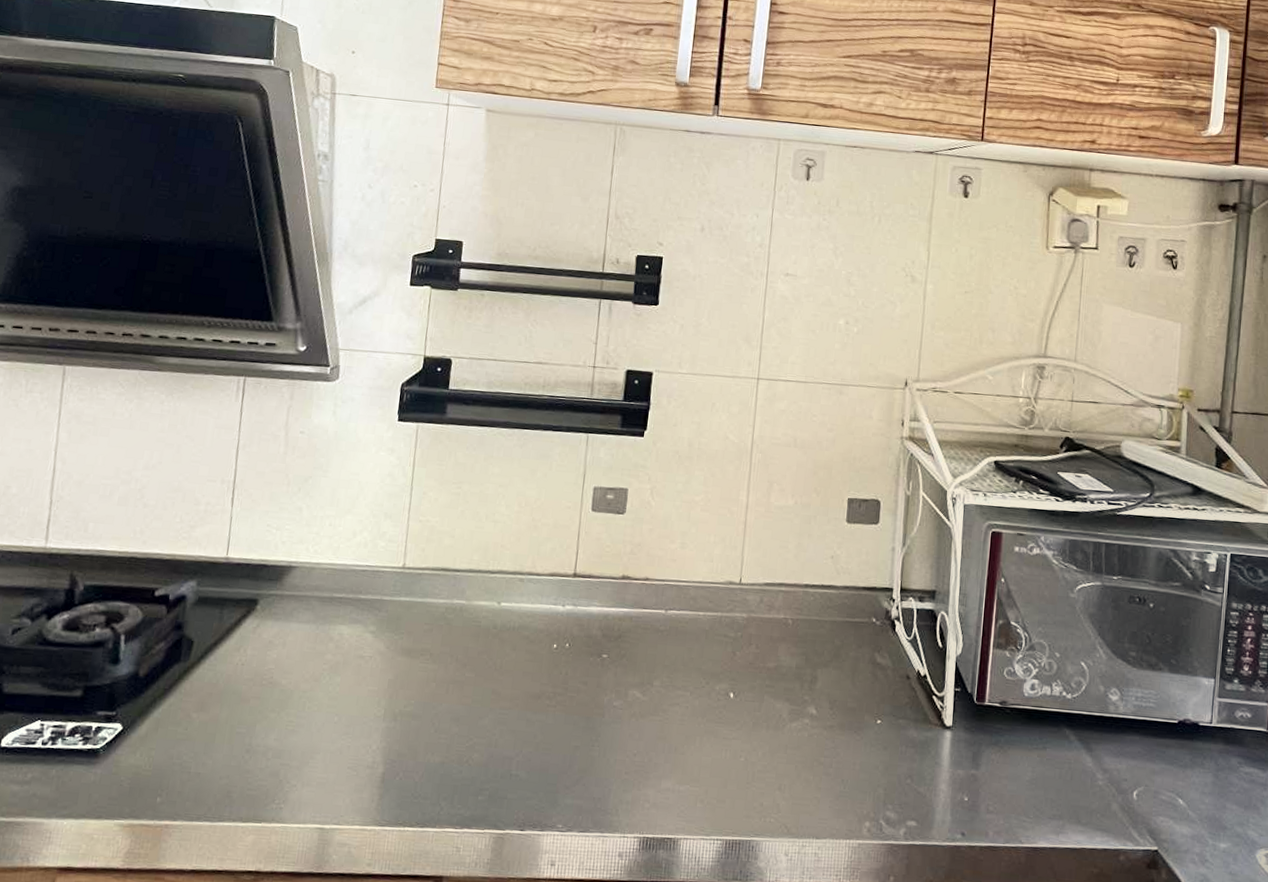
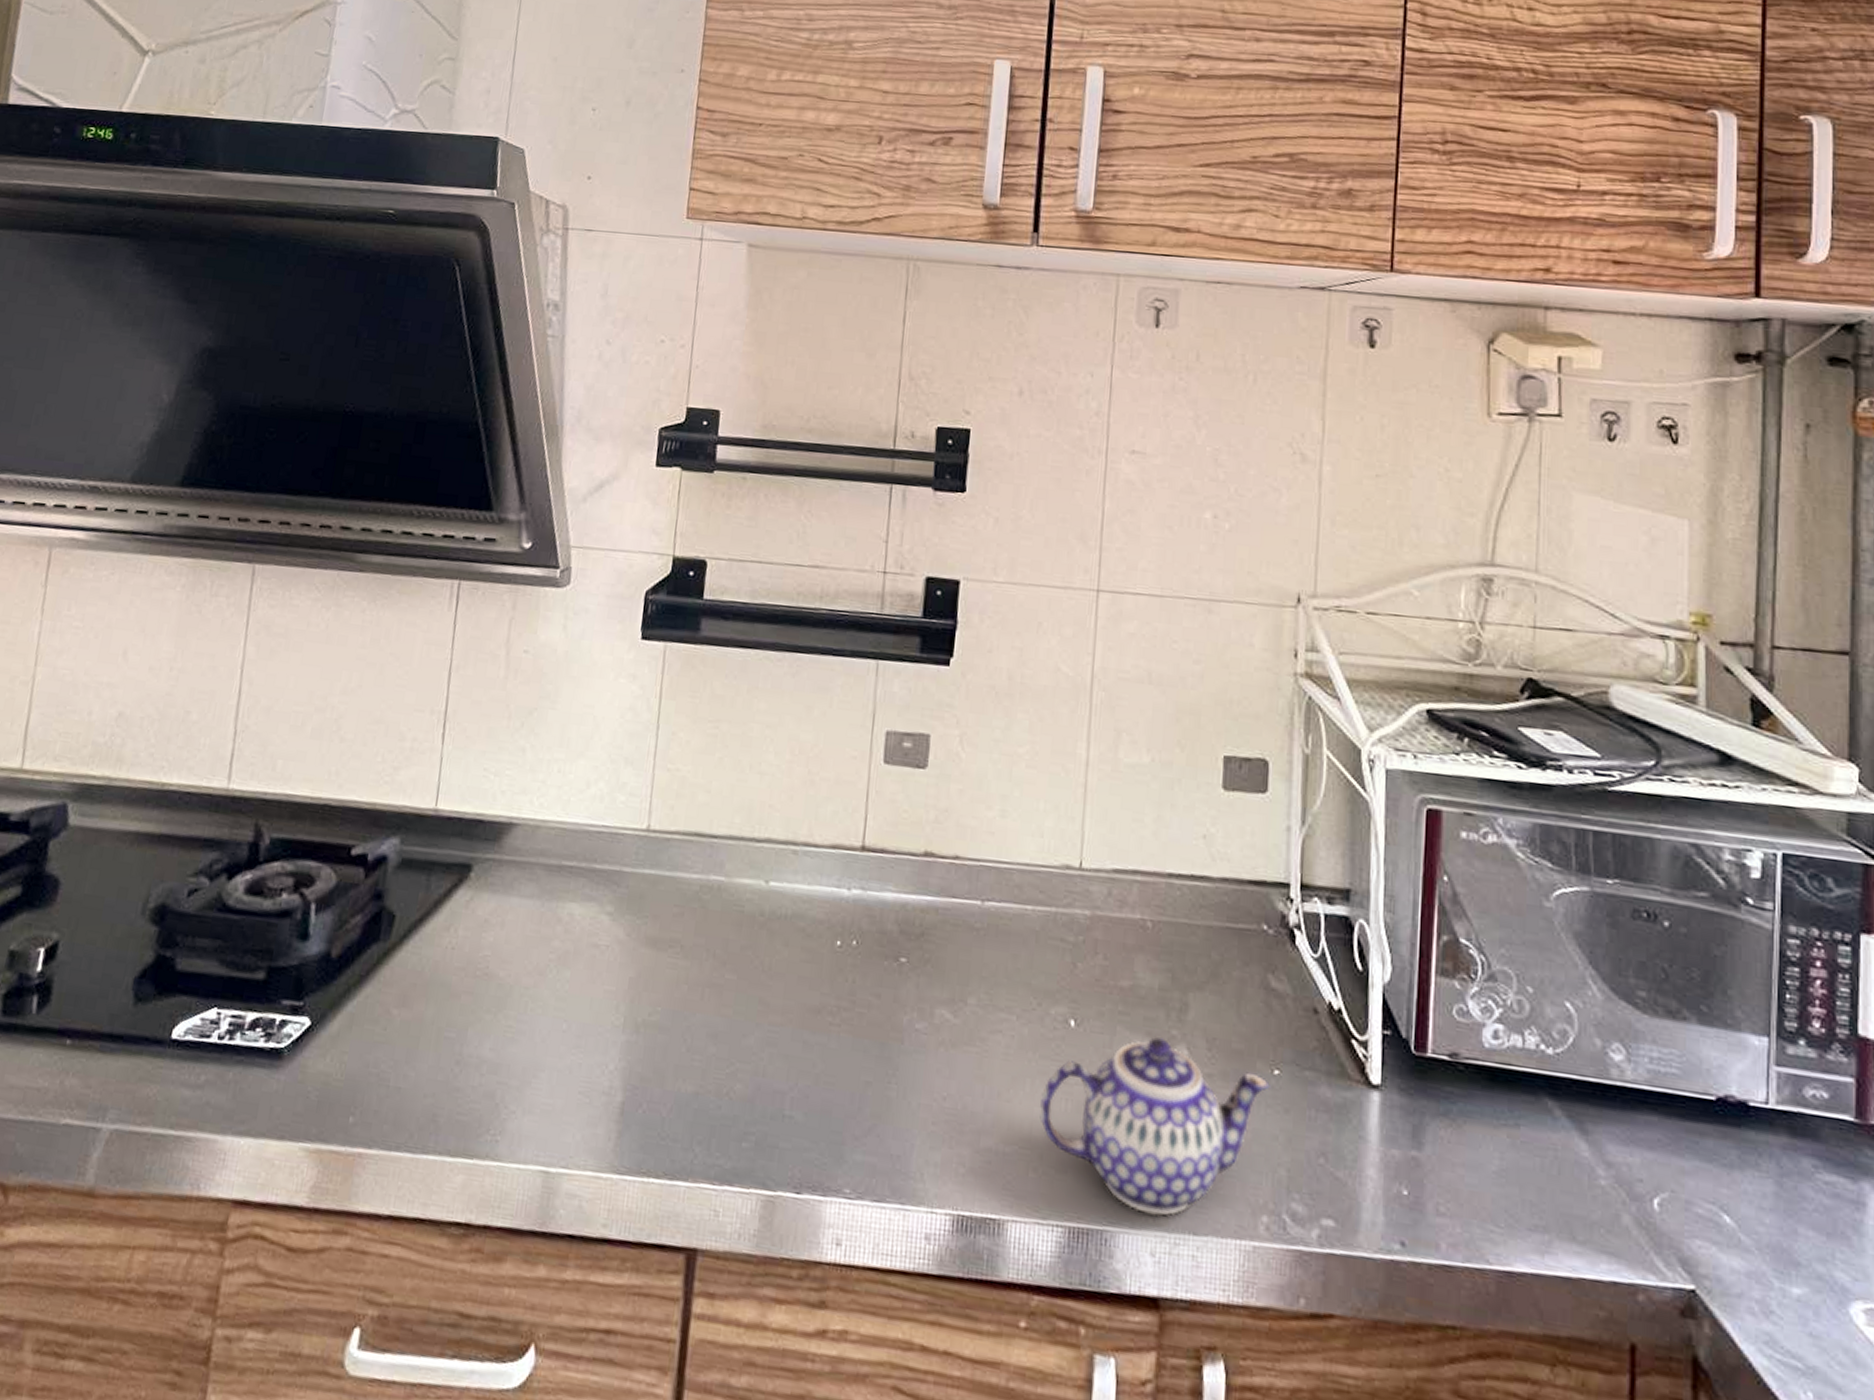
teapot: none [706,702,874,827] -> present [1040,1037,1270,1216]

